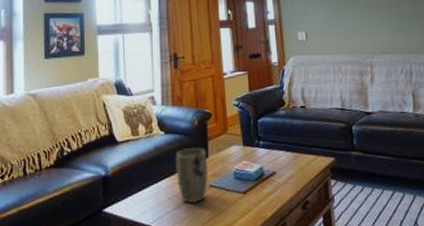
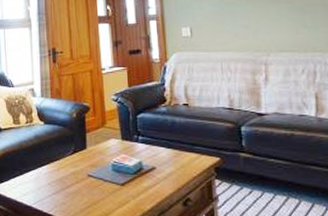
plant pot: present [176,147,209,204] -> none [55,138,87,191]

